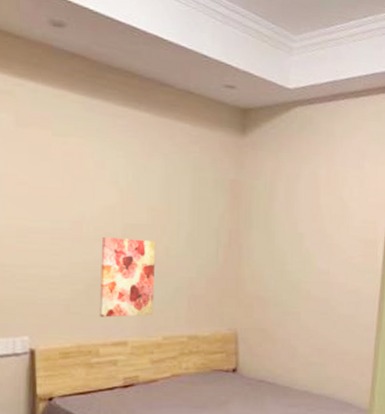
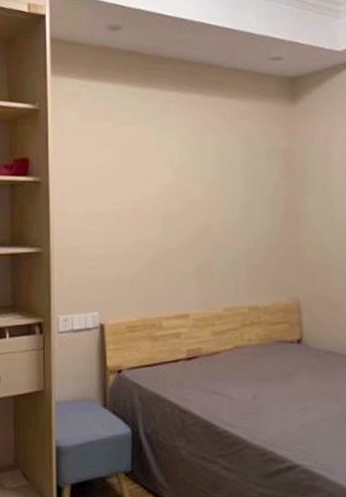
wall art: present [98,236,156,318] -> none [160,214,213,292]

